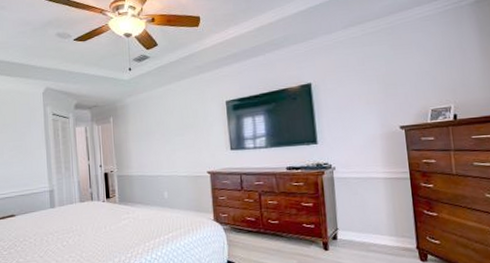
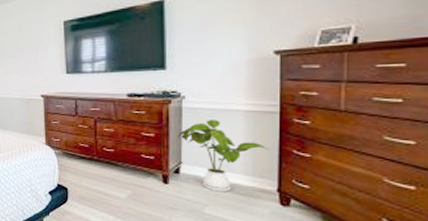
house plant: none [332,187,406,254] -> present [178,120,269,193]

